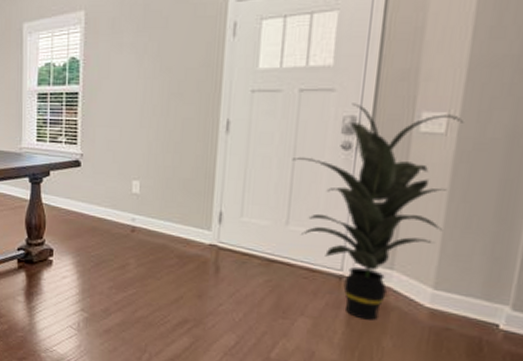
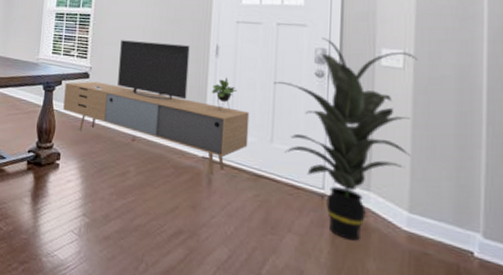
media console: none [53,120,264,264] -> present [63,40,250,176]

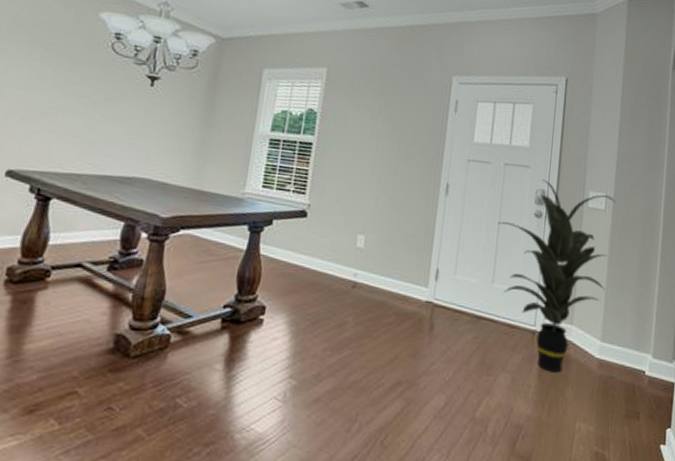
media console: present [63,40,250,176] -> none [272,174,474,321]

